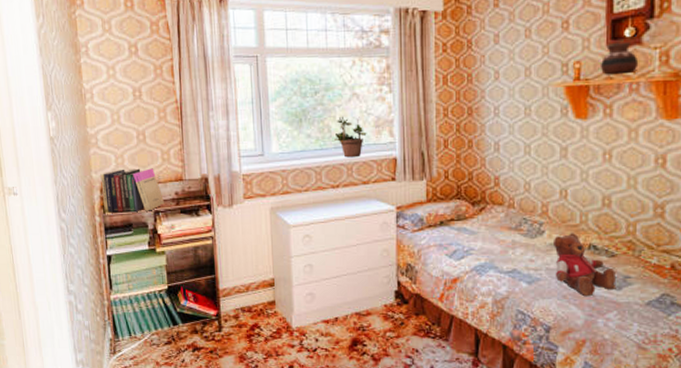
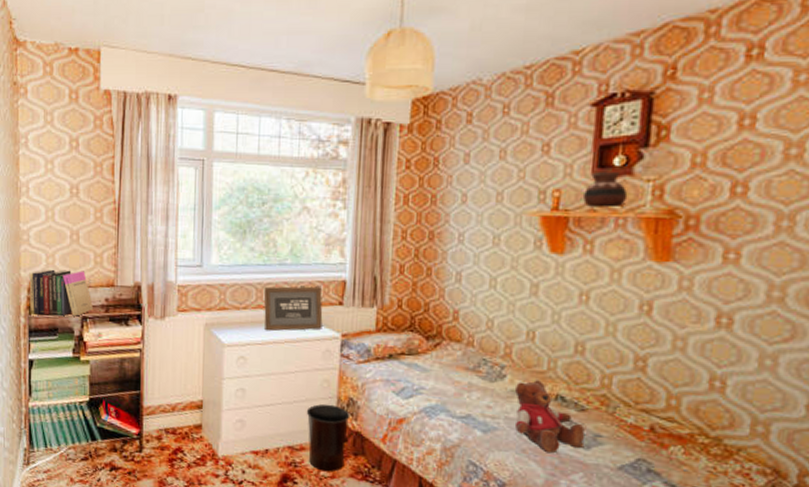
picture frame: none [322,165,378,210] -> present [263,286,323,331]
potted plant: present [334,116,367,158] -> none [280,230,316,277]
waste bin: none [369,271,410,331] -> present [306,404,350,471]

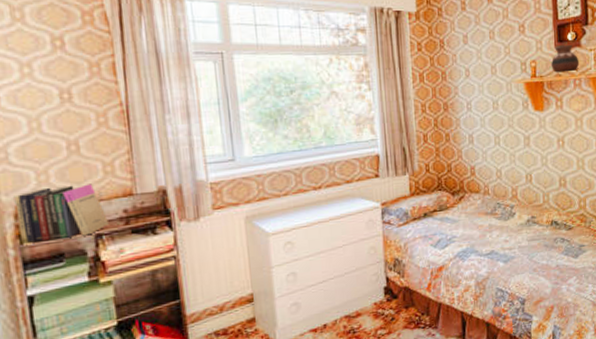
picture frame: present [263,286,323,331] -> none [302,163,363,213]
waste bin: present [306,404,350,471] -> none [357,268,398,330]
teddy bear: present [514,380,585,454] -> none [522,212,574,268]

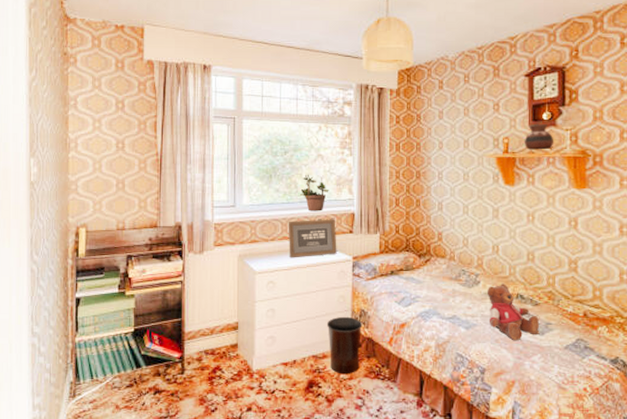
books: present [14,184,110,244] -> none [77,214,138,256]
picture frame: none [302,163,363,213] -> present [288,219,337,258]
potted plant: none [314,115,348,158] -> present [300,174,329,212]
waste bin: none [357,268,398,330] -> present [326,316,363,373]
teddy bear: none [522,212,574,268] -> present [486,284,540,341]

